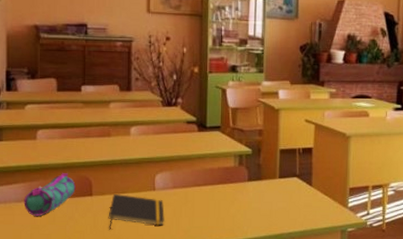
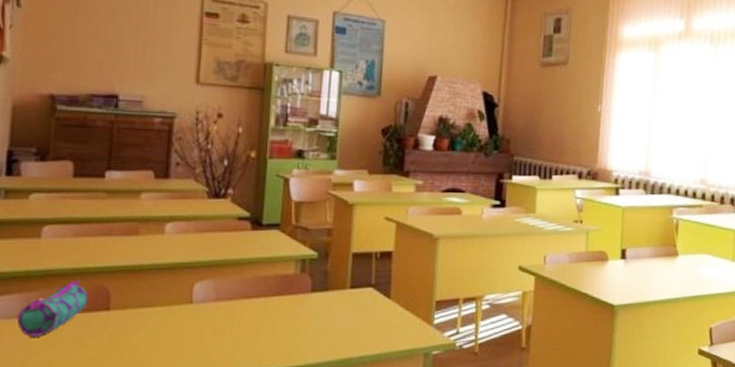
notepad: present [108,193,164,230] -> none [128,307,203,354]

